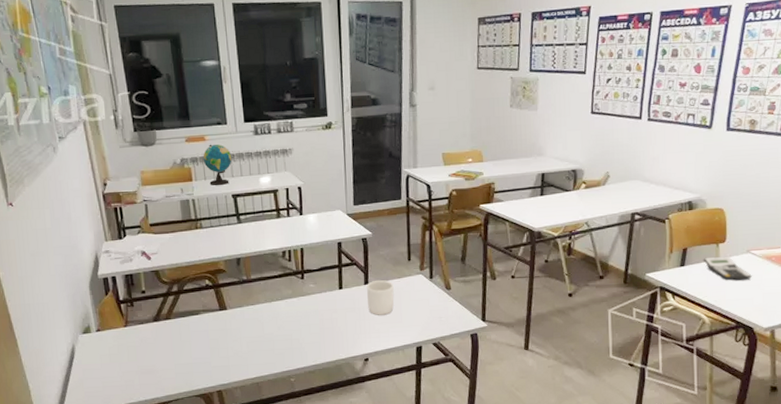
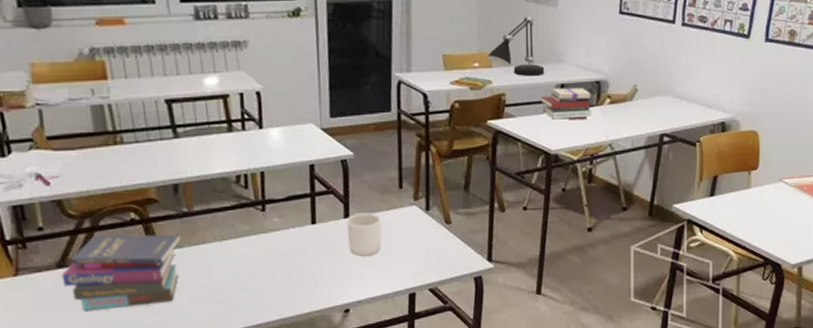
books: none [156,296,241,355] -> present [61,234,181,311]
globe: present [203,144,232,185] -> none [121,29,164,86]
desk lamp: none [479,119,528,168] -> present [487,16,545,76]
books: none [524,175,569,203] -> present [540,87,591,120]
calculator: present [703,256,752,280] -> none [733,185,783,212]

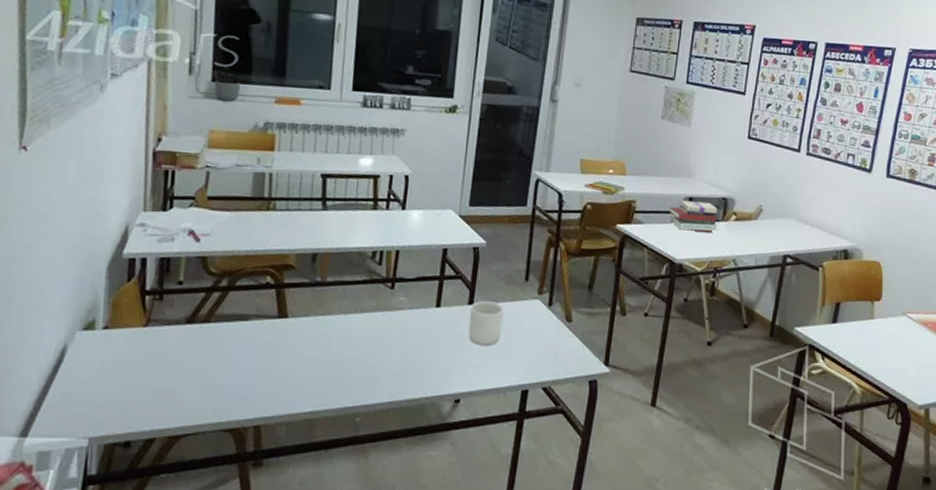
books: present [61,234,181,311] -> none [187,294,309,371]
desk lamp: present [487,16,545,76] -> none [622,132,675,187]

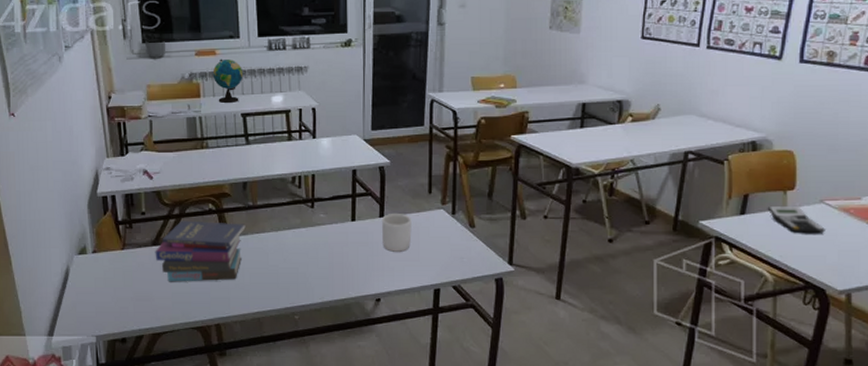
books: none [187,294,309,371] -> present [155,220,246,282]
globe: none [292,110,330,161] -> present [212,59,244,103]
books: present [668,200,718,233] -> none [562,106,613,136]
calculator: none [856,315,907,346] -> present [767,205,825,233]

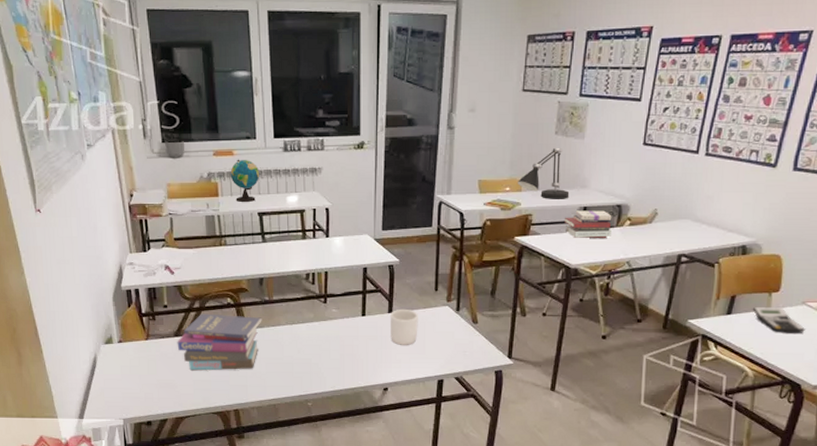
desk lamp: none [513,42,567,96] -> present [518,147,570,199]
books: none [562,106,613,136] -> present [563,210,612,239]

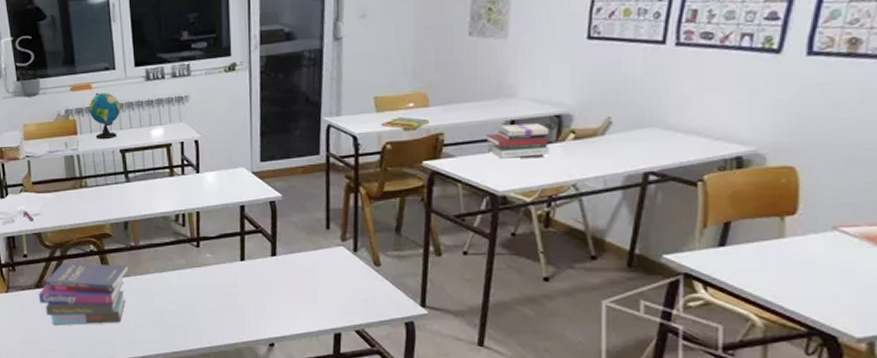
mug: present [391,308,418,345] -> none [274,251,308,293]
desk lamp: present [518,147,570,199] -> none [424,51,491,114]
calculator: present [752,306,805,332] -> none [756,234,839,268]

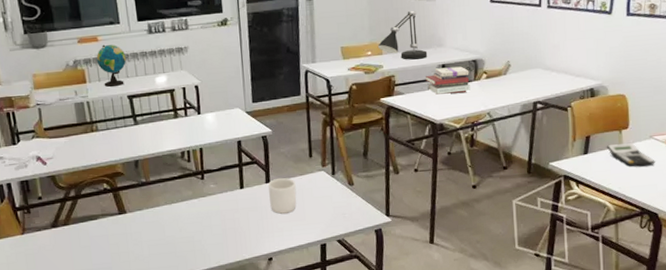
books: present [38,262,129,325] -> none [54,200,141,261]
mug: none [274,251,308,293] -> present [268,177,297,214]
desk lamp: none [424,51,491,114] -> present [378,10,428,60]
calculator: none [756,234,839,268] -> present [606,143,655,166]

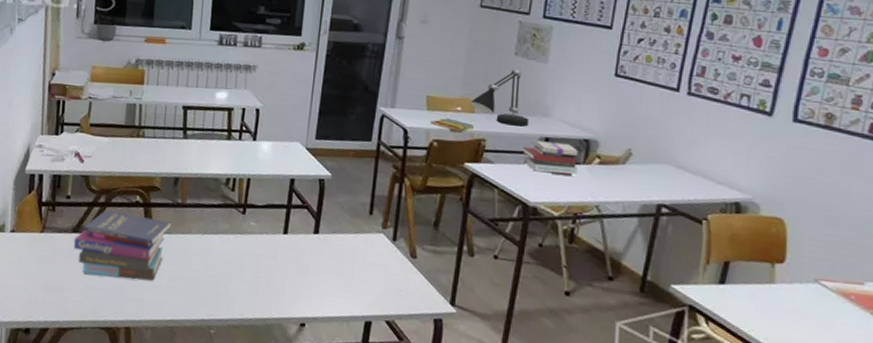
books: none [54,200,141,261] -> present [73,210,172,281]
globe: present [96,44,127,87] -> none [159,48,191,94]
mug: present [268,177,297,214] -> none [314,230,348,275]
calculator: present [606,143,655,166] -> none [751,278,820,318]

